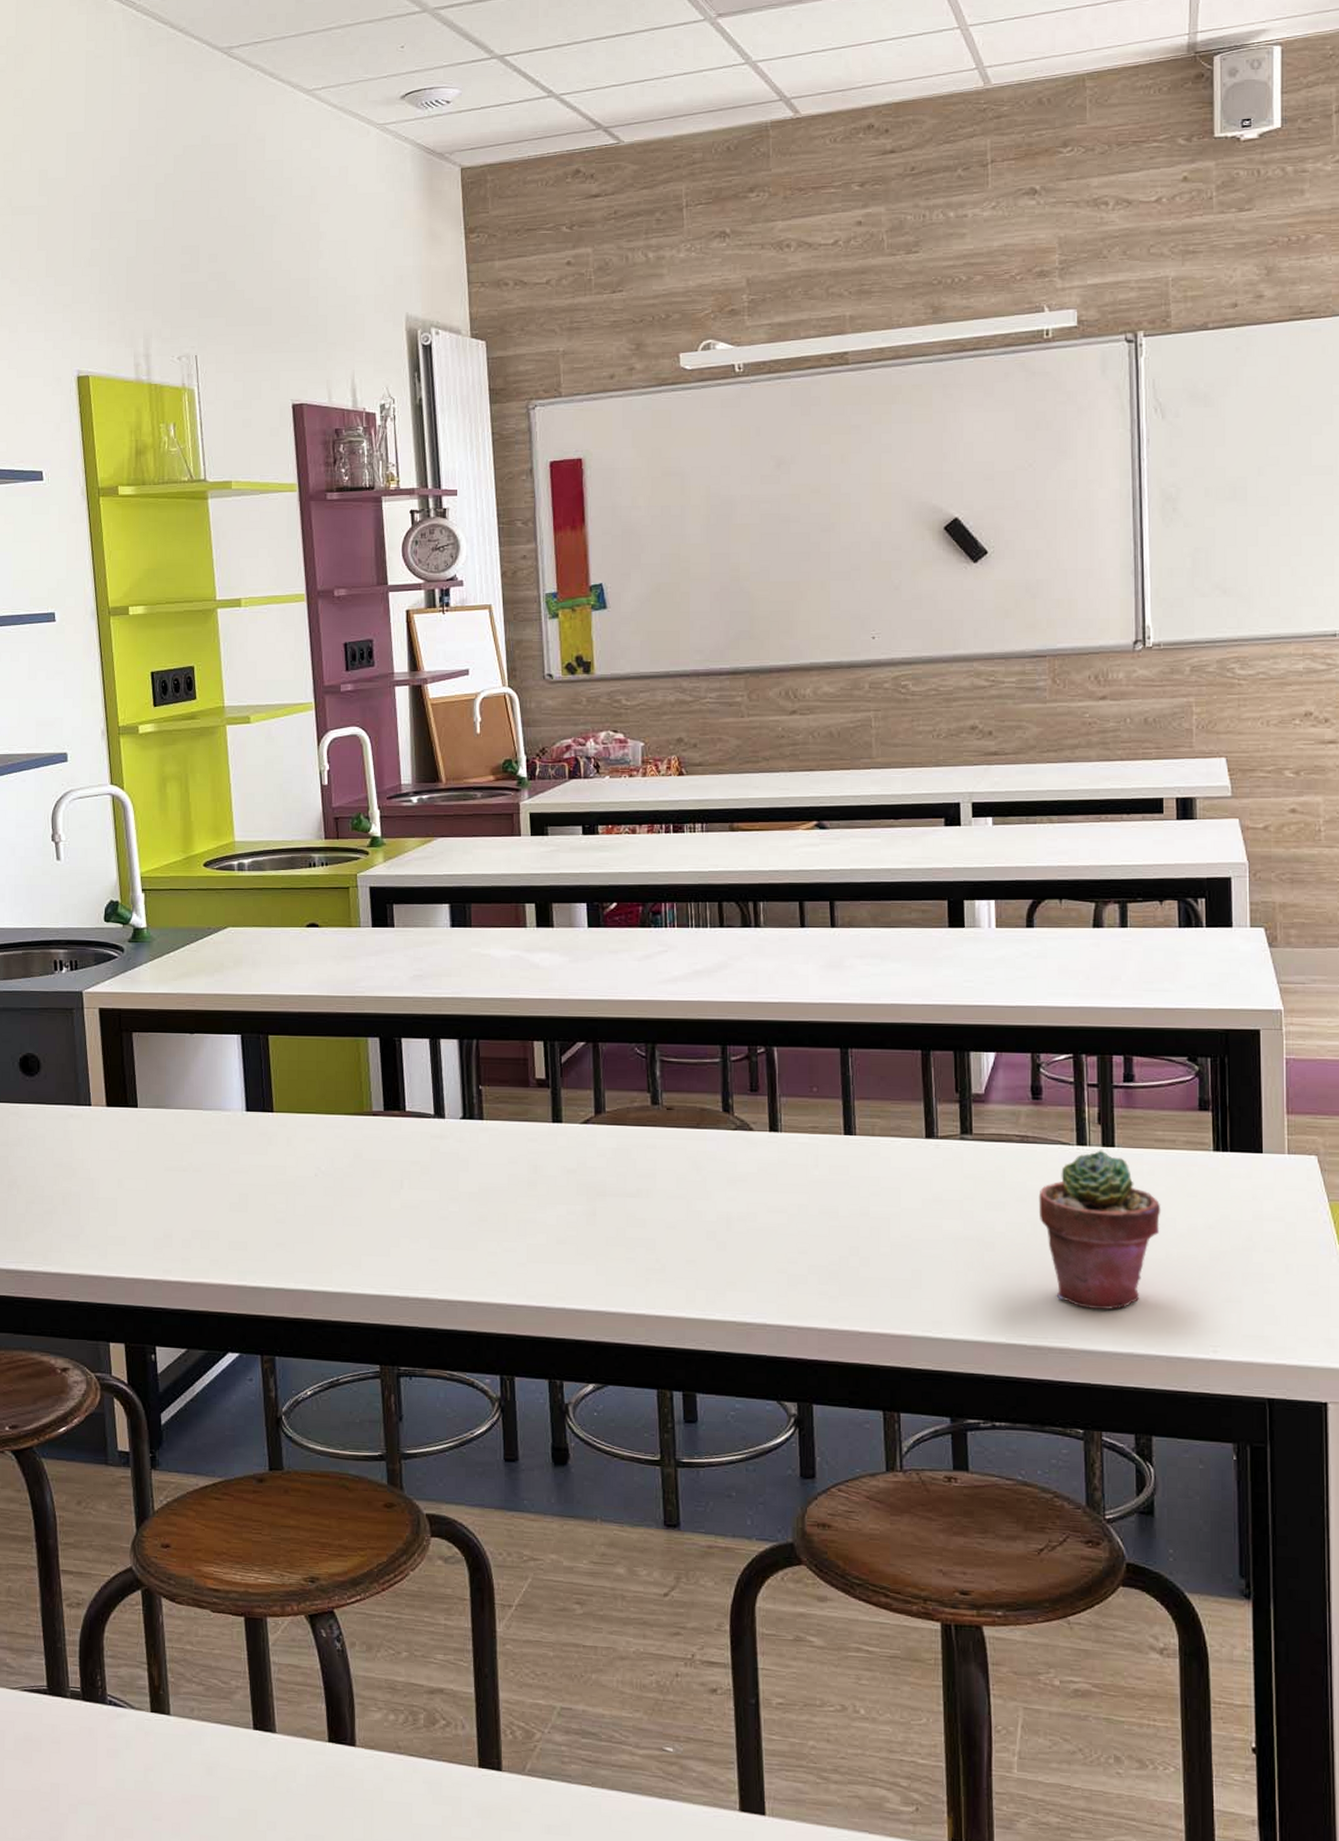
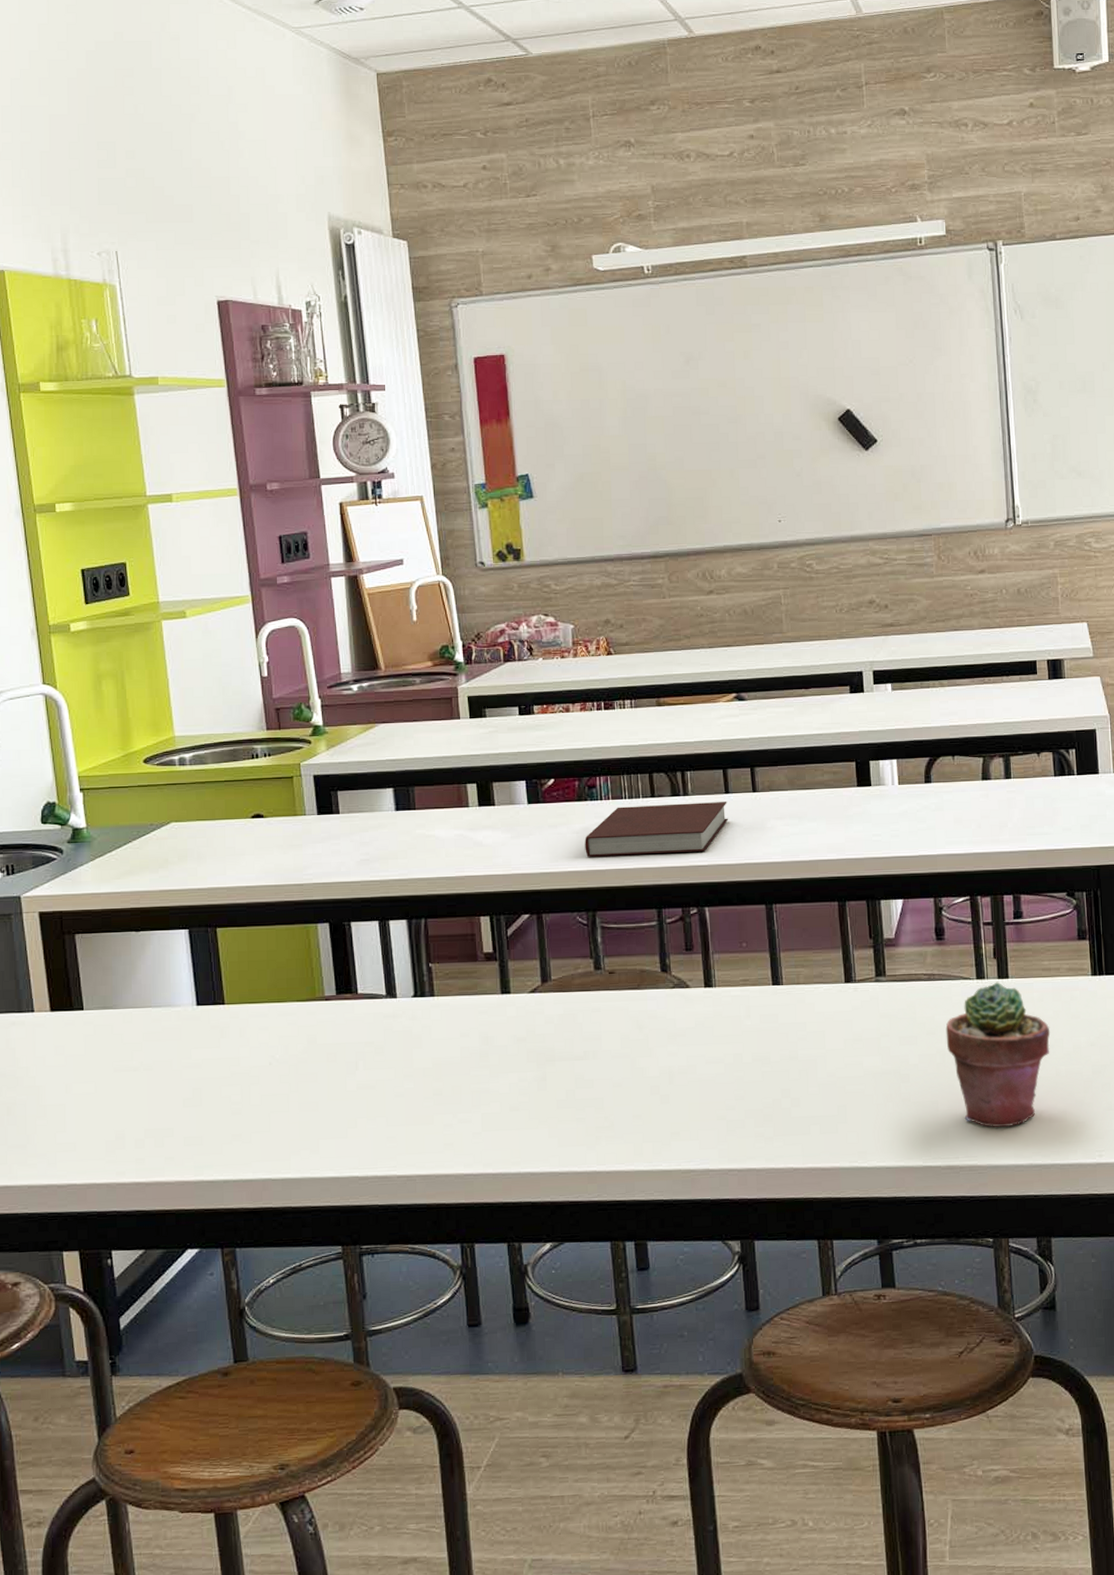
notebook: none [646,935,804,988] -> present [585,802,729,857]

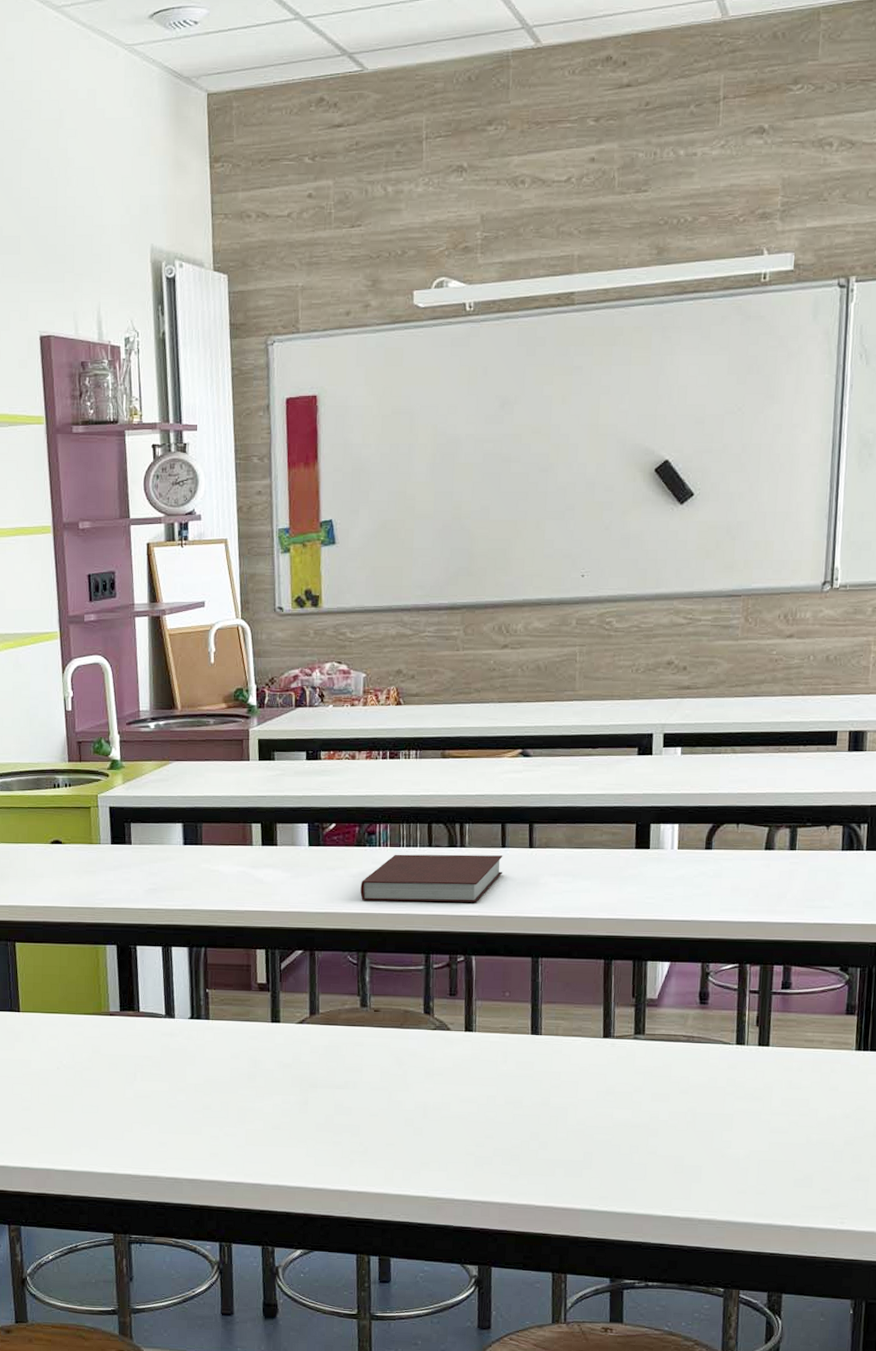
potted succulent: present [945,982,1050,1128] -> none [698,1049,806,1187]

